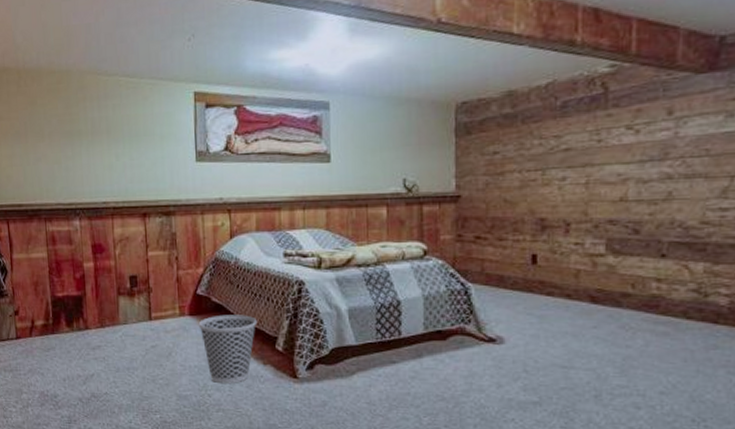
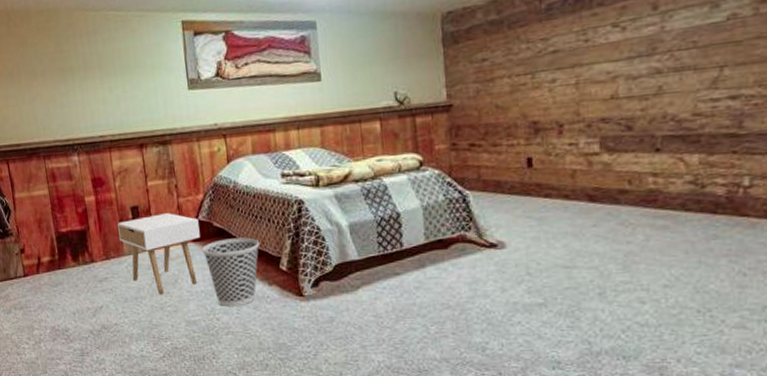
nightstand: none [115,285,198,367] -> present [117,213,200,295]

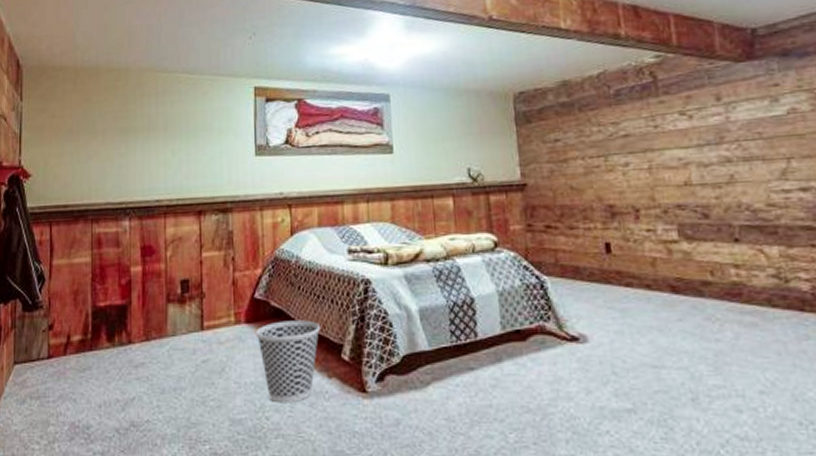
nightstand: present [117,213,200,295] -> none [164,289,255,386]

